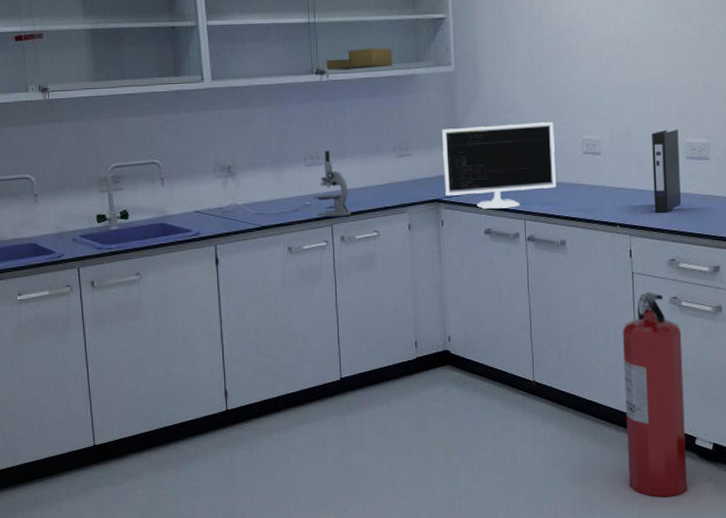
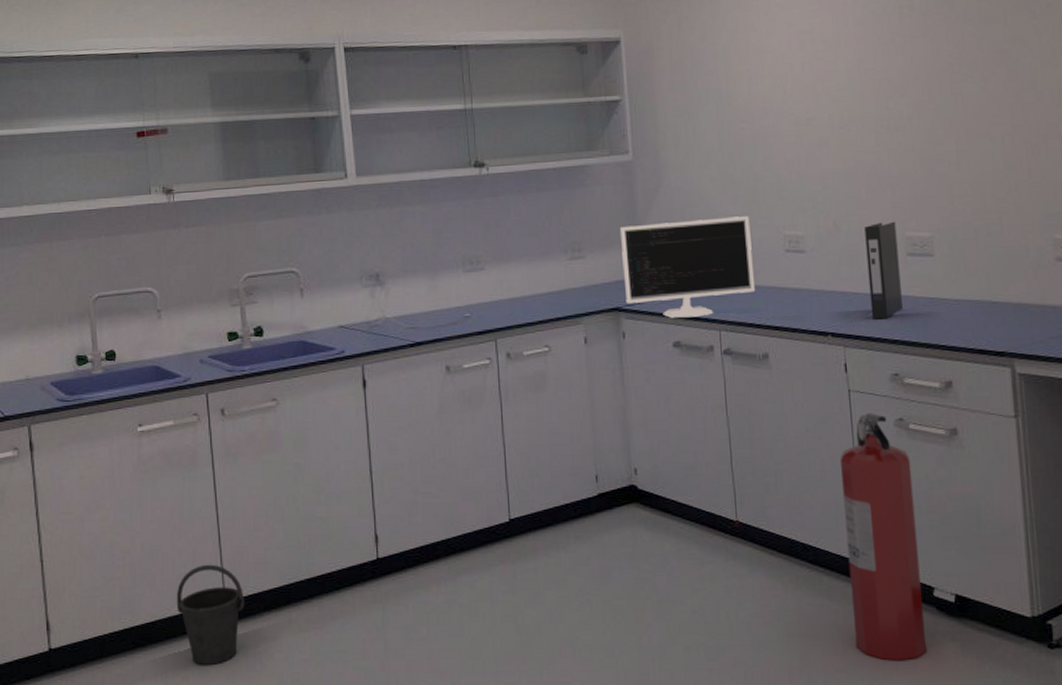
bucket: none [52,414,112,499] -> present [176,564,245,666]
microscope: present [313,151,352,217] -> none [474,254,519,331]
box: present [326,48,392,71] -> none [485,135,561,163]

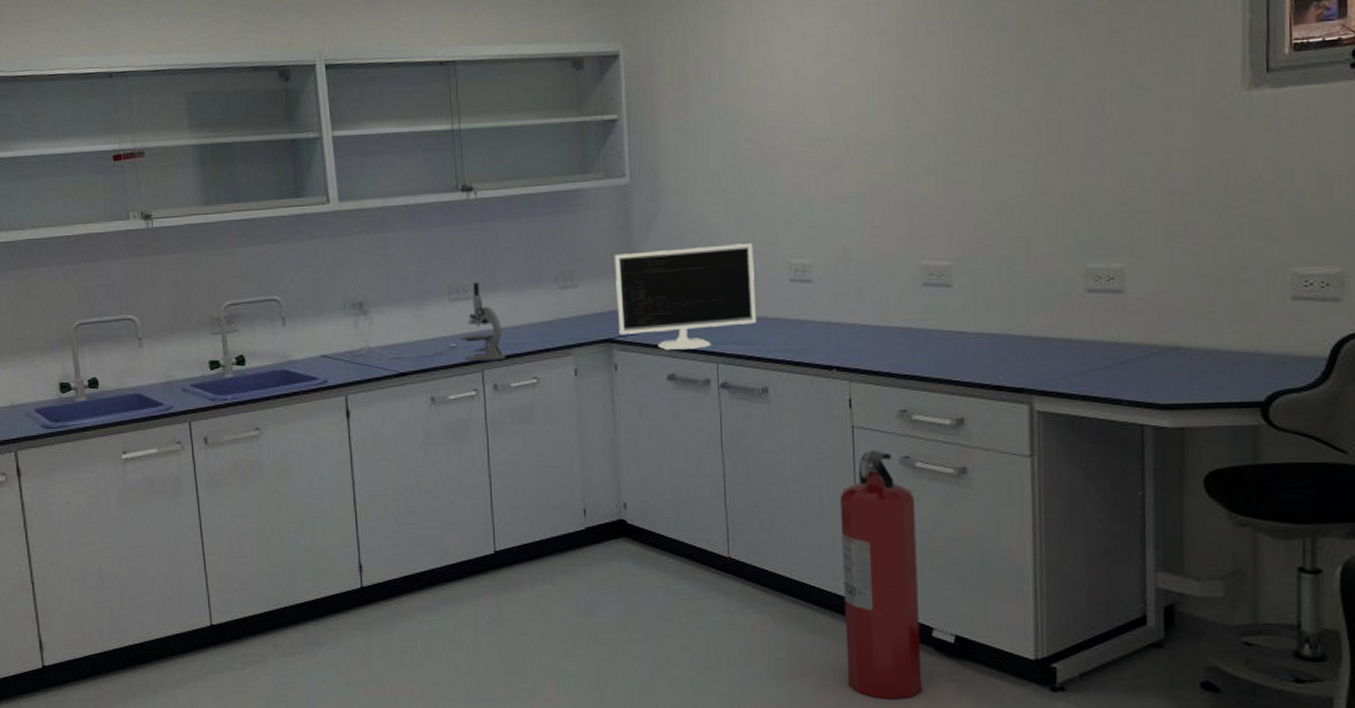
bucket: present [176,564,245,666] -> none [163,589,231,686]
microscope: none [474,254,519,331] -> present [460,283,506,362]
binder: present [864,221,903,320] -> none [877,249,915,353]

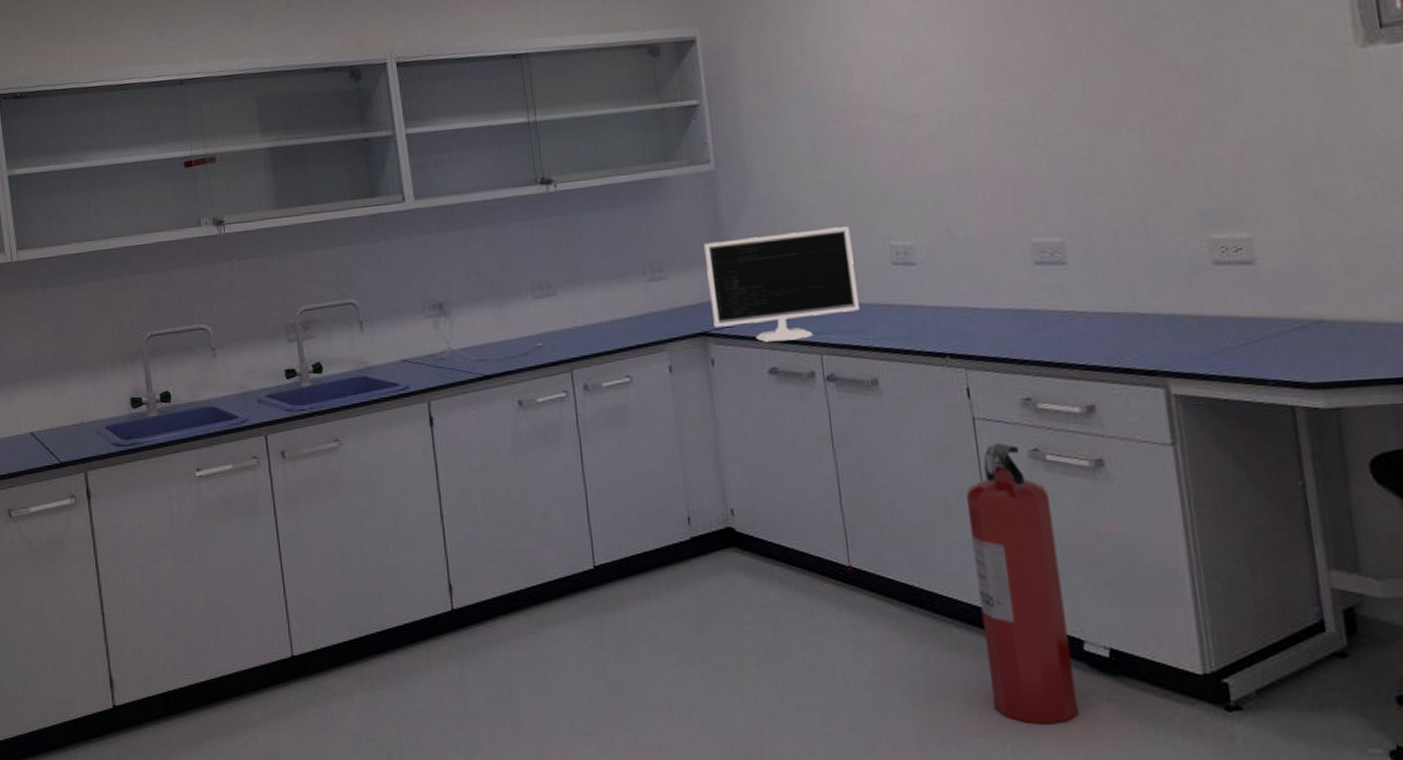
microscope: present [460,283,506,362] -> none [546,278,596,361]

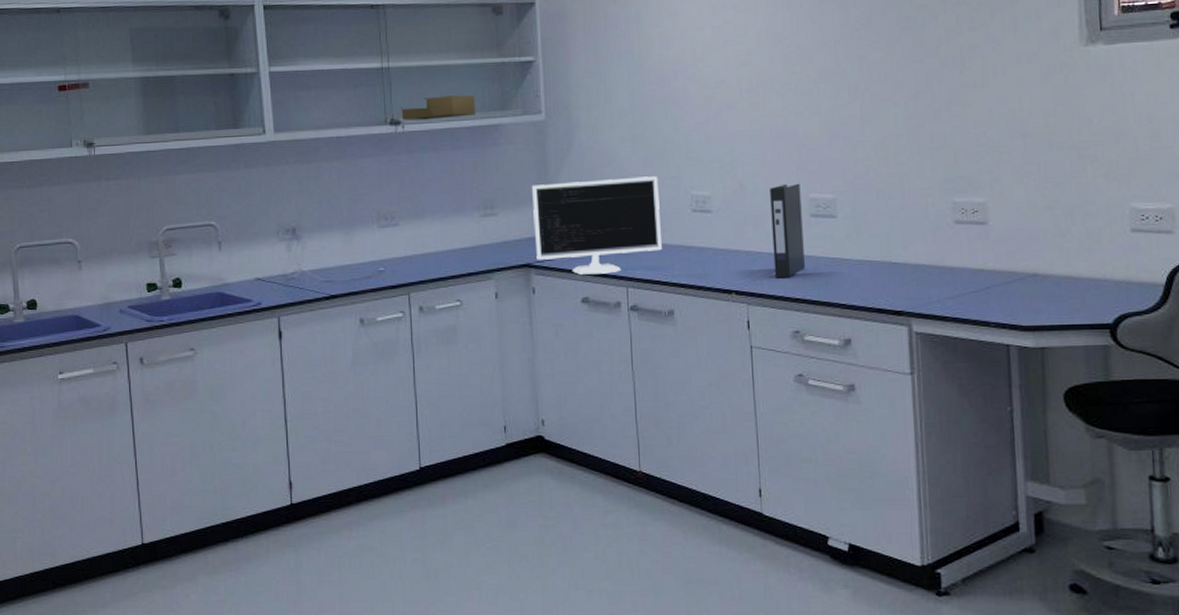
box: none [552,146,635,179] -> present [401,95,475,121]
fire extinguisher: present [965,443,1078,725] -> none [740,369,820,607]
binder: none [983,226,1032,338] -> present [770,183,805,278]

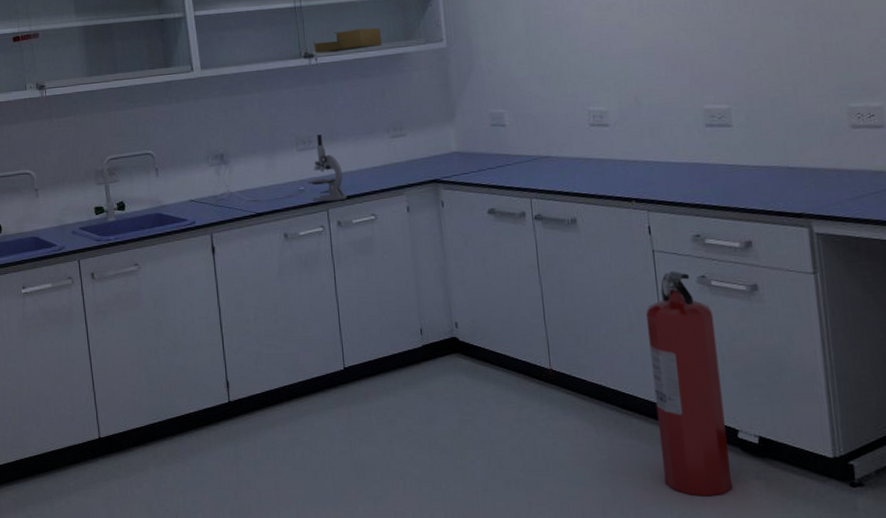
microscope: none [388,210,431,285] -> present [307,134,348,202]
computer monitor: present [532,176,662,275] -> none [437,94,562,188]
fire extinguisher: none [740,369,820,607] -> present [645,271,732,497]
binder: present [770,183,805,278] -> none [664,95,703,186]

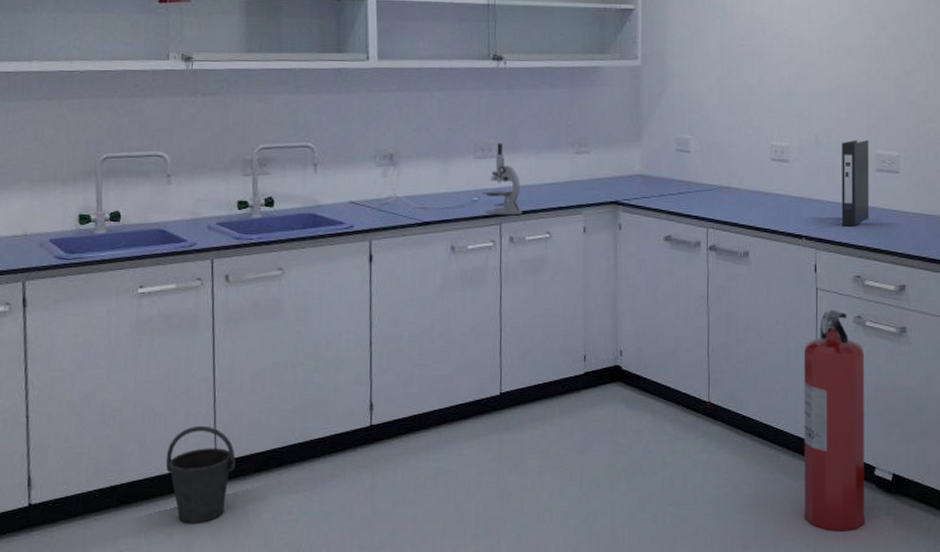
bucket: none [58,406,117,493] -> present [165,425,236,524]
box: present [313,27,382,54] -> none [504,36,576,58]
binder: none [664,95,703,186] -> present [841,139,869,227]

